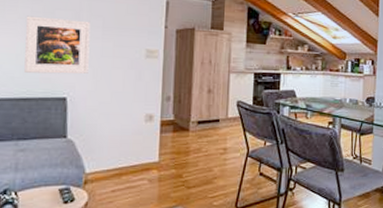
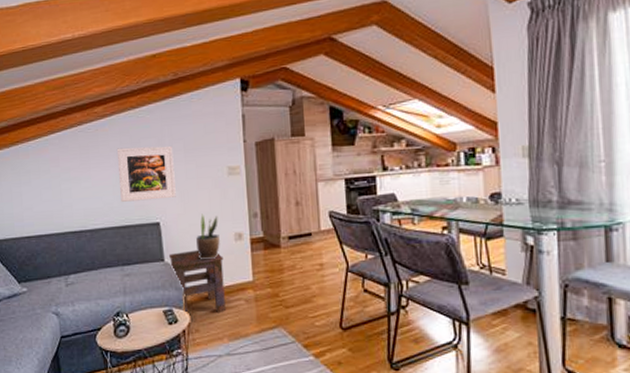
side table: none [73,128,131,193] -> present [169,250,226,314]
potted plant: none [104,92,131,139] -> present [196,213,221,260]

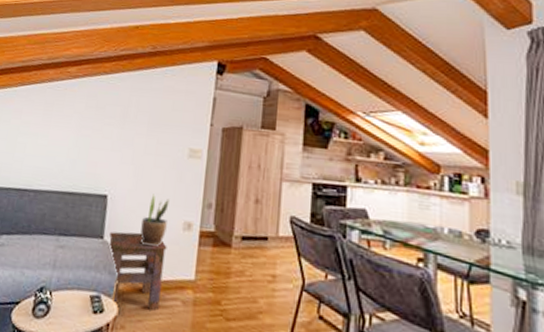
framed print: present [116,145,176,202] -> none [73,110,137,171]

